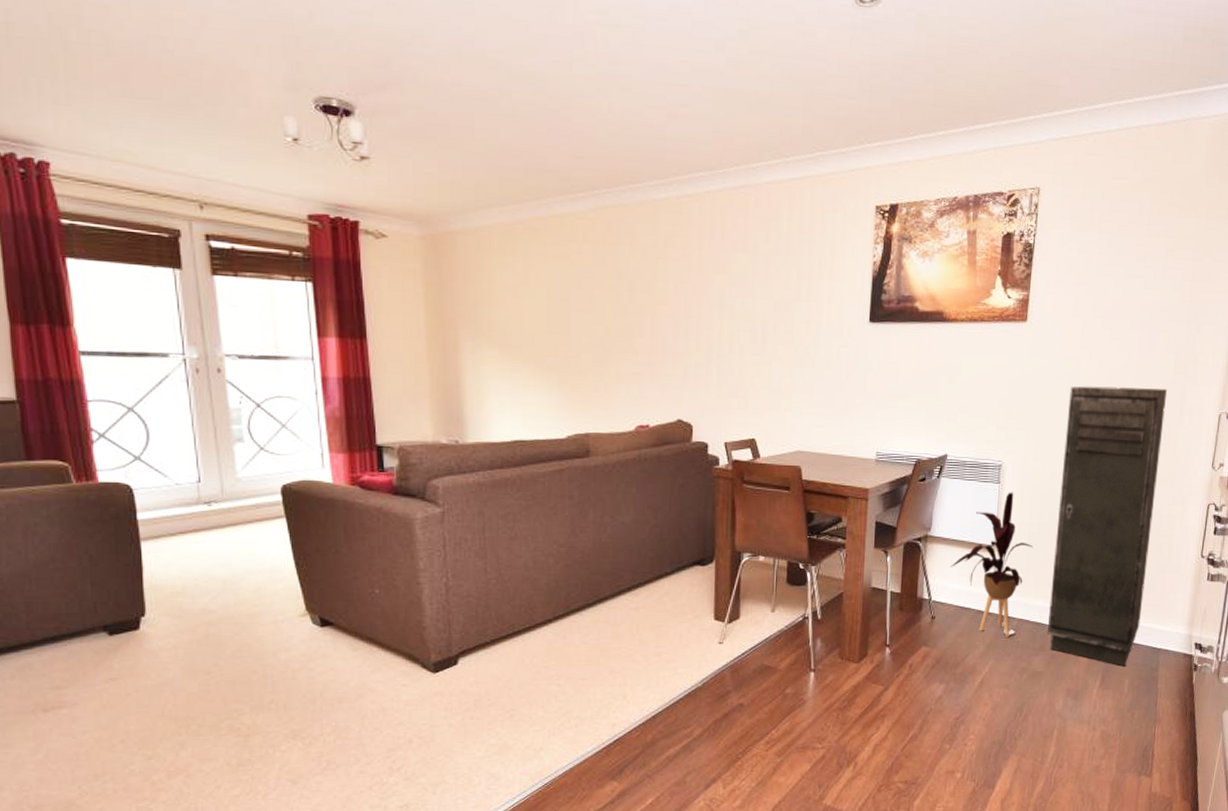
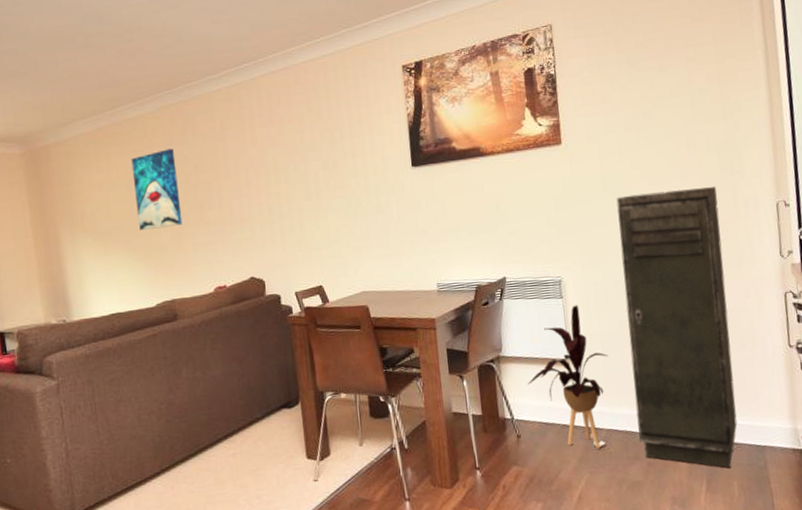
wall art: none [554,258,607,350] -> present [131,148,183,230]

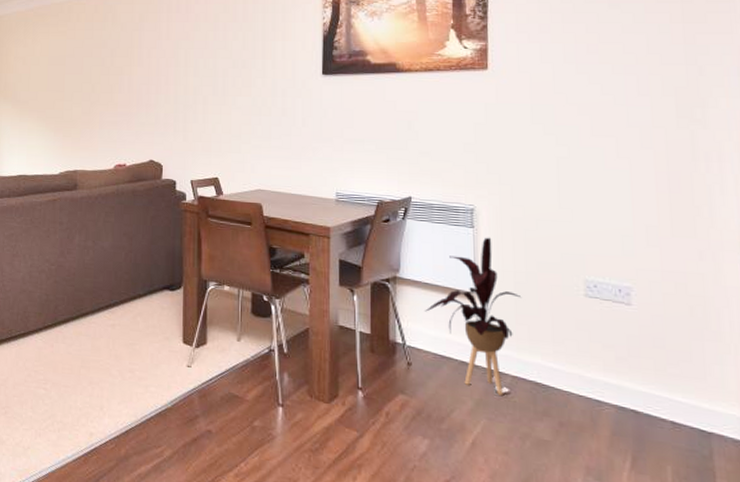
wall art: present [131,148,183,230] -> none [53,33,94,104]
storage cabinet: present [616,187,738,468] -> none [546,130,677,449]

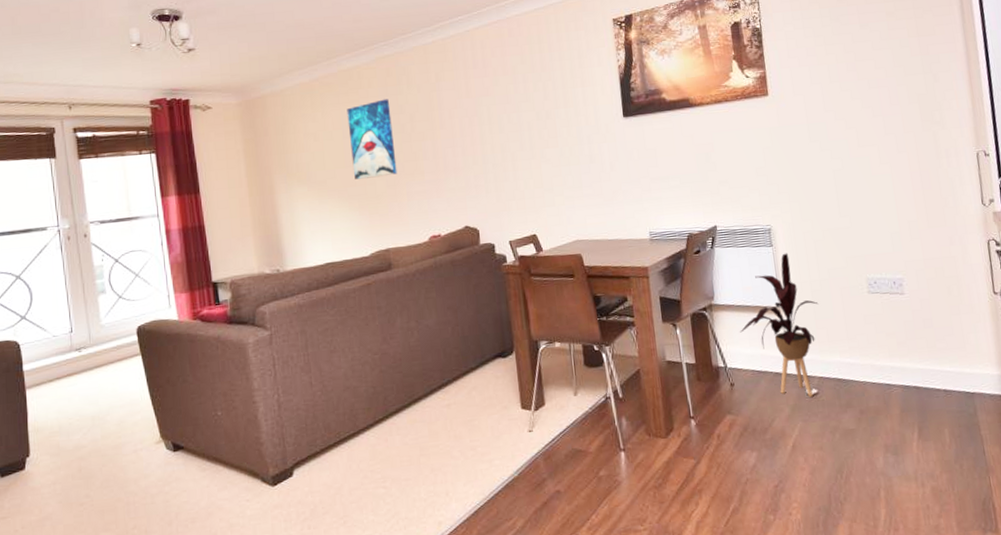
wall art: none [53,33,94,104] -> present [346,99,398,179]

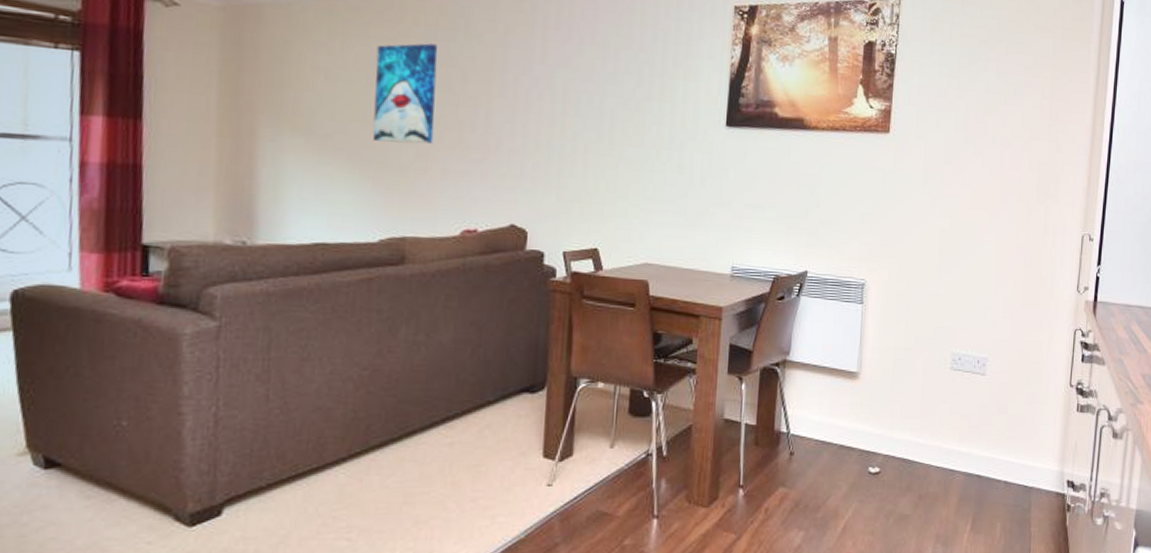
house plant: present [740,253,819,397] -> none [811,313,899,476]

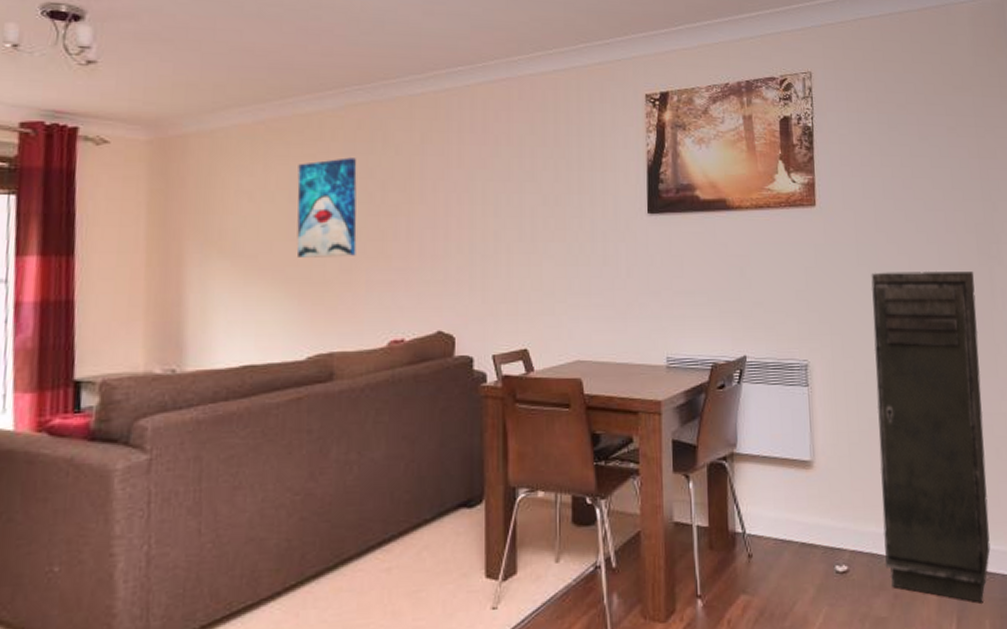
storage cabinet: none [914,201,1031,508] -> present [871,270,991,603]

